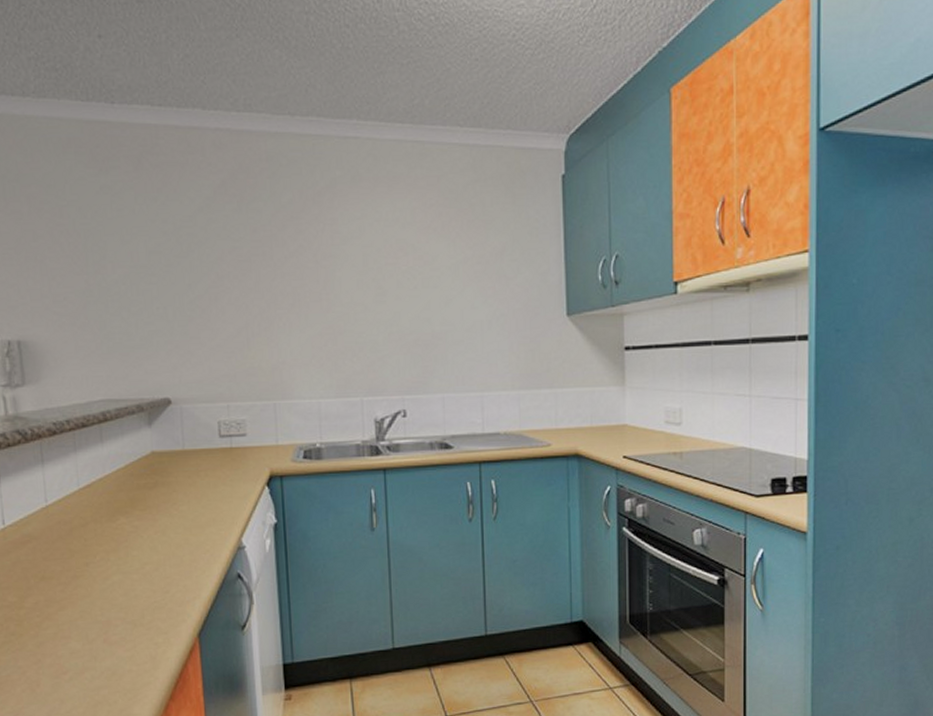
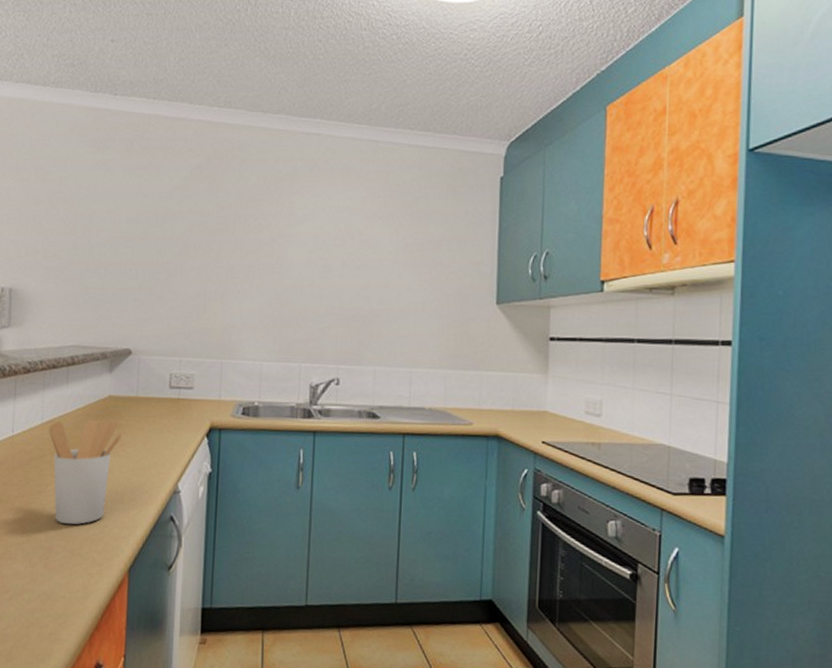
utensil holder: none [87,478,173,595] -> present [48,420,123,525]

